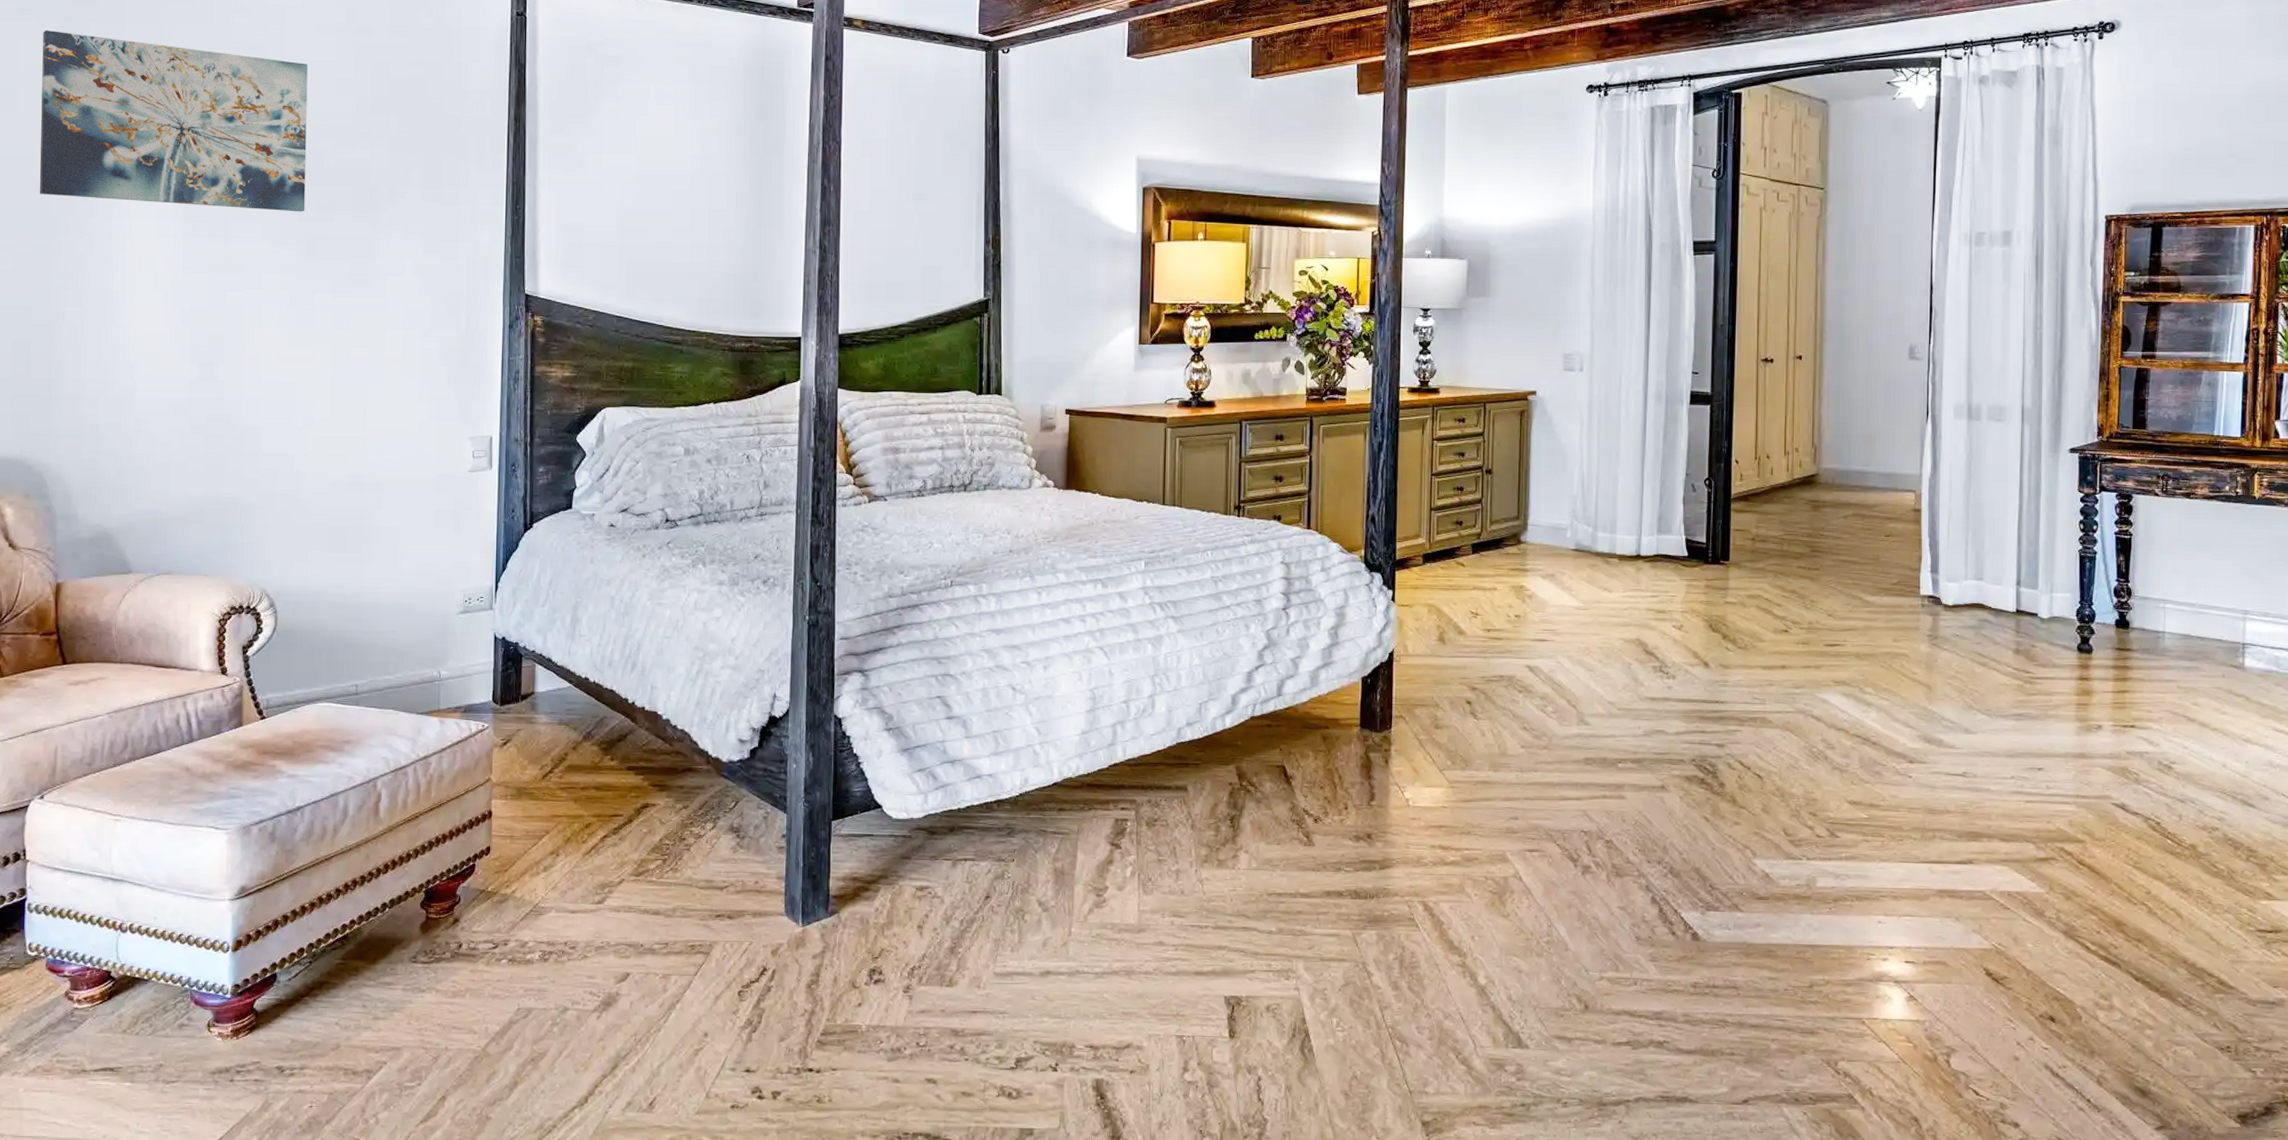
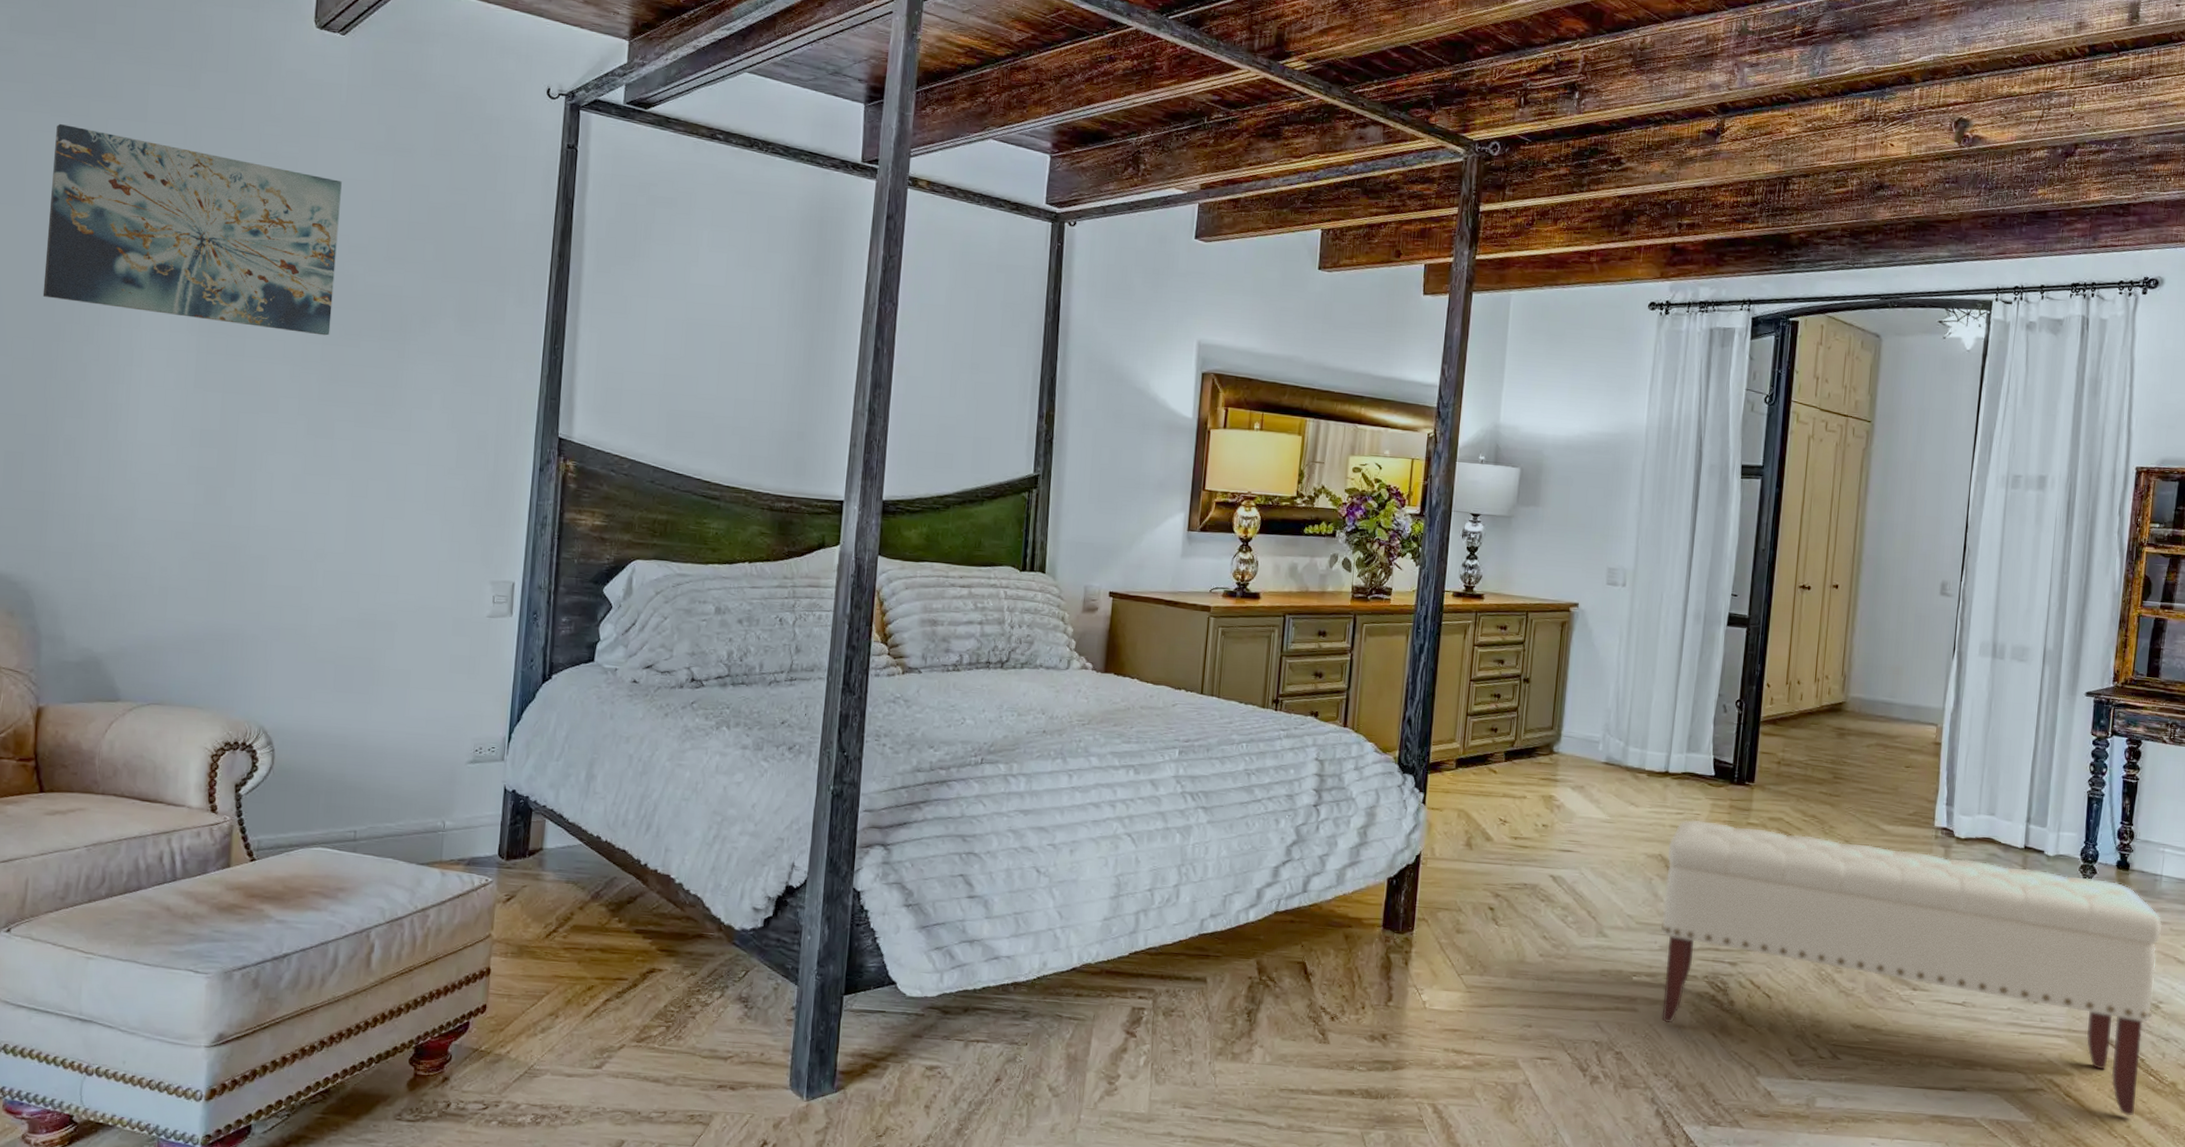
bench: none [1643,601,2169,882] -> present [1660,819,2163,1116]

